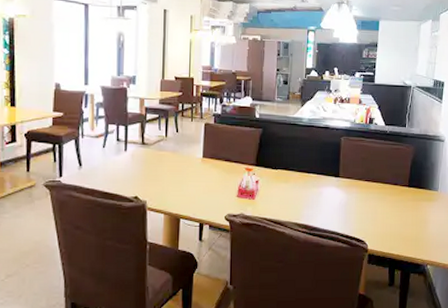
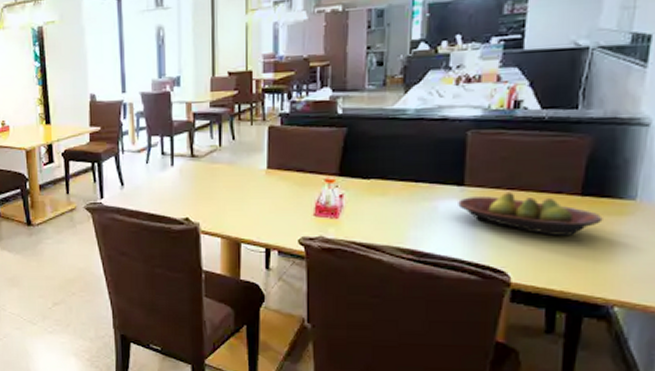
fruit bowl: none [335,182,420,215] -> present [458,191,603,235]

